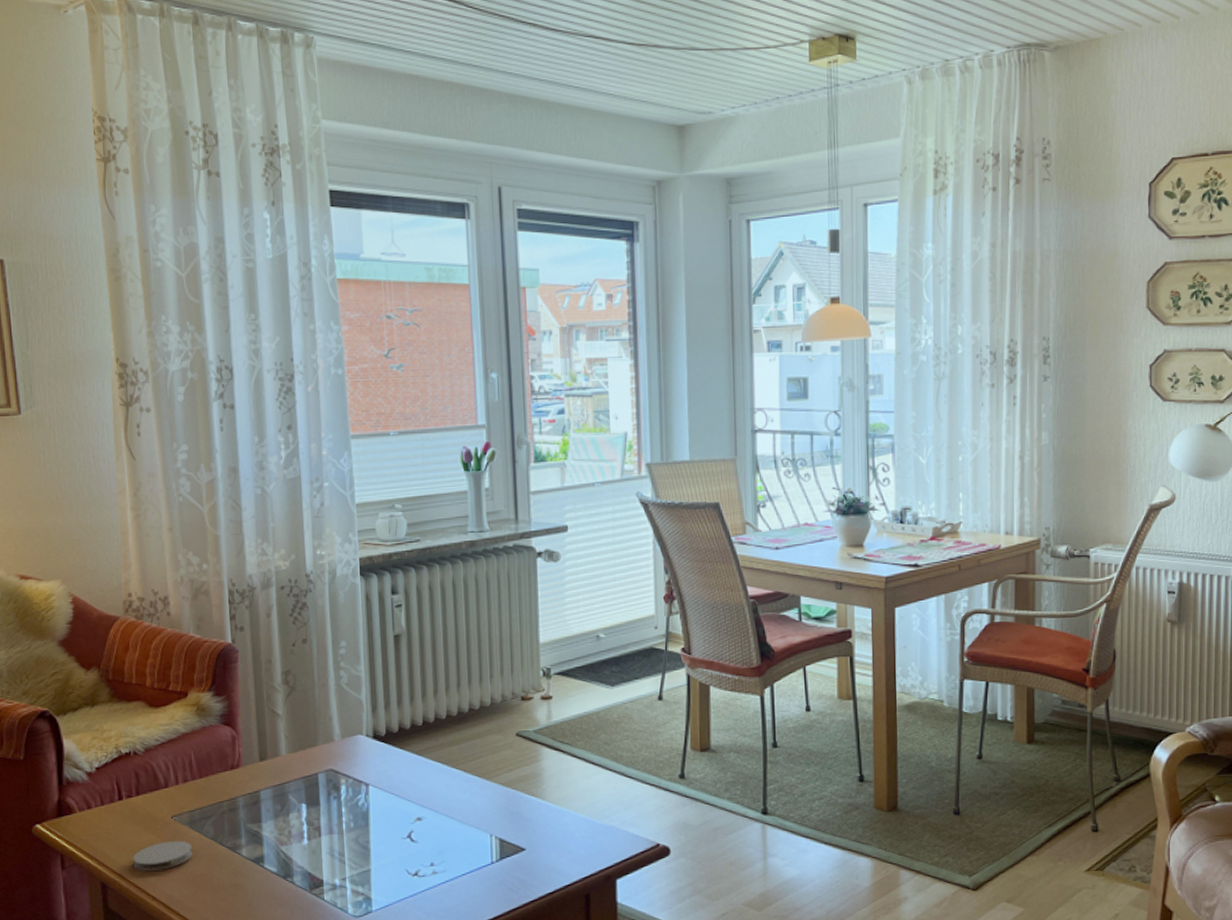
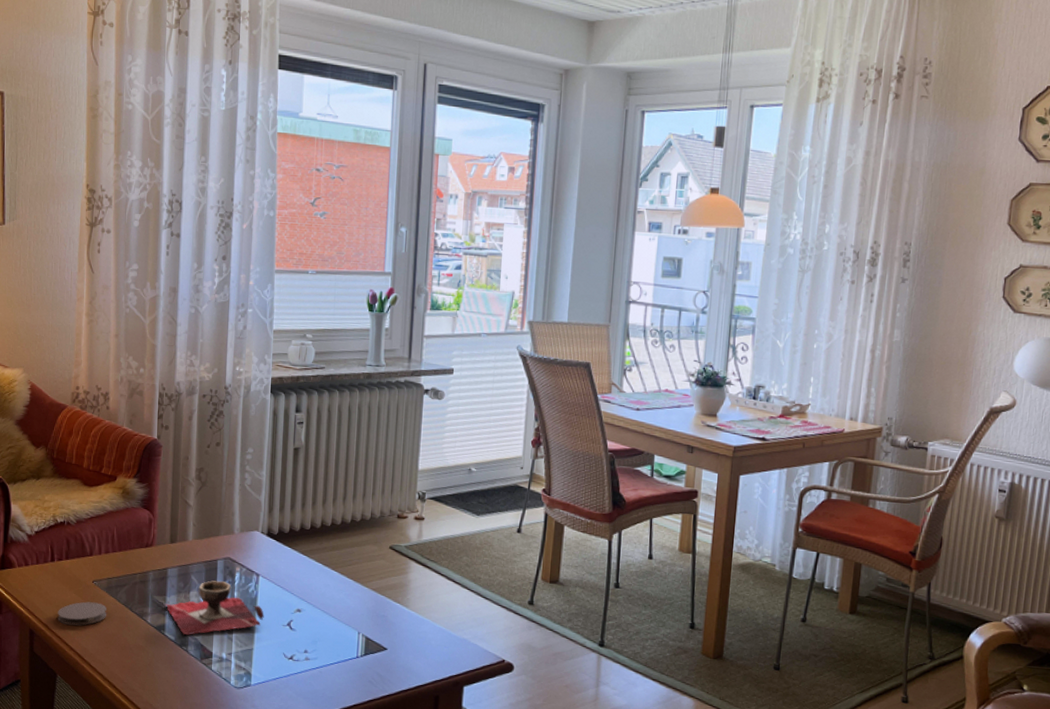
decorative bowl: none [261,797,380,865] -> present [165,580,264,636]

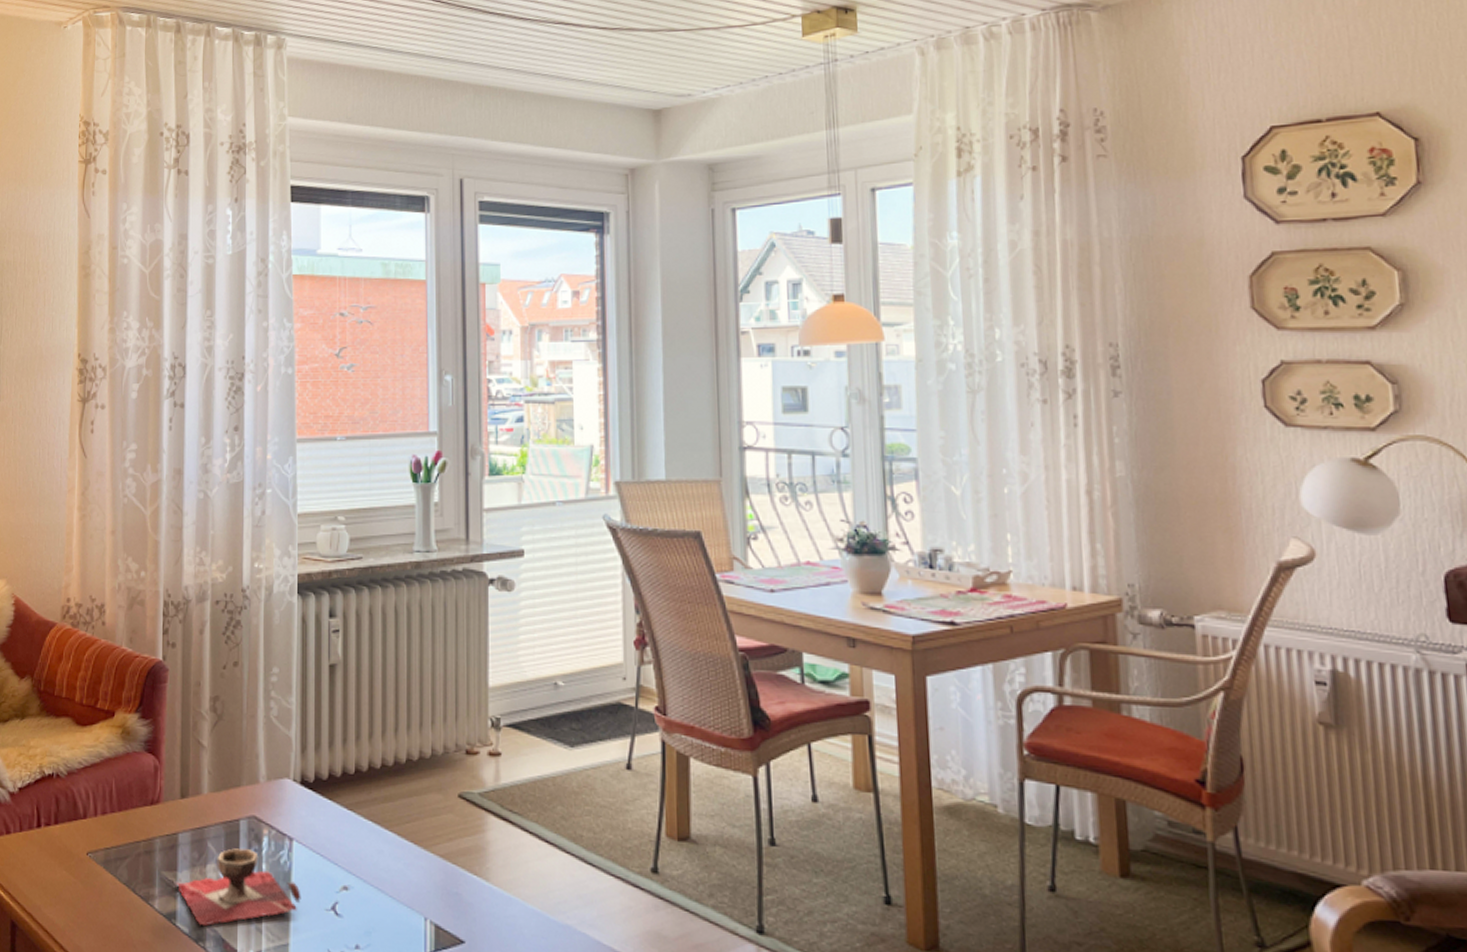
coaster: present [57,601,106,626] -> none [44,881,104,915]

